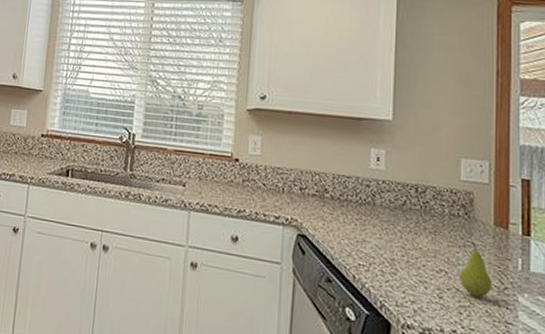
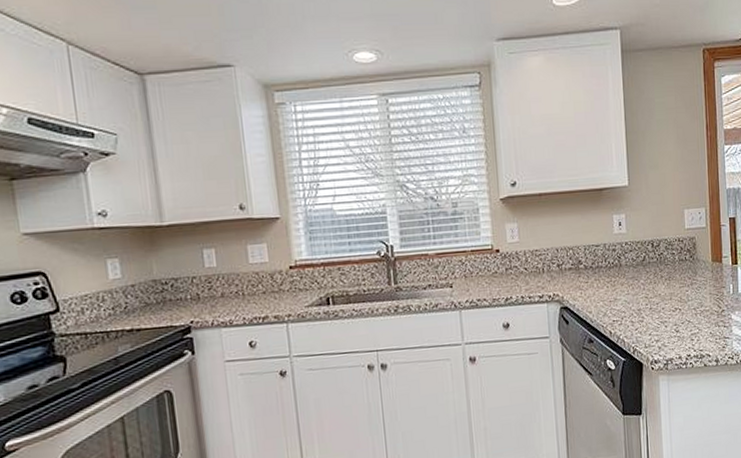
fruit: present [458,242,491,298] -> none [689,279,713,324]

